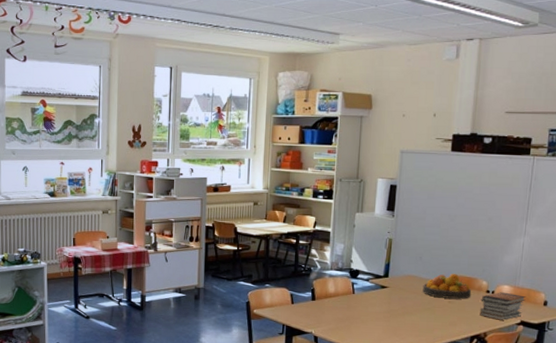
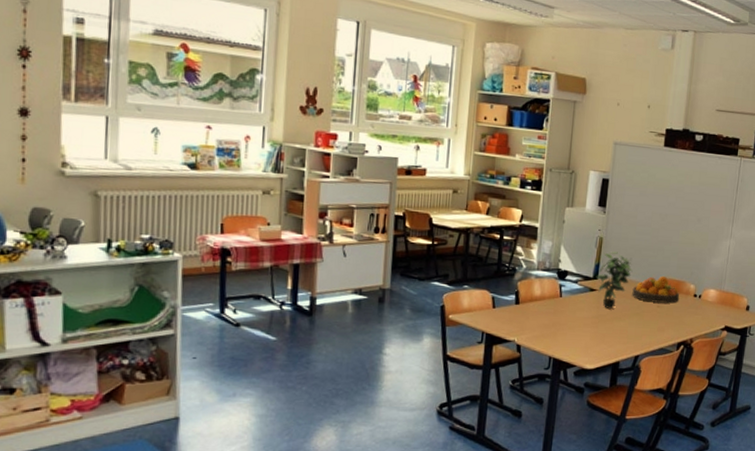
potted plant: none [387,252,423,304] -> present [597,251,633,309]
book stack: present [480,292,526,320] -> none [687,296,730,326]

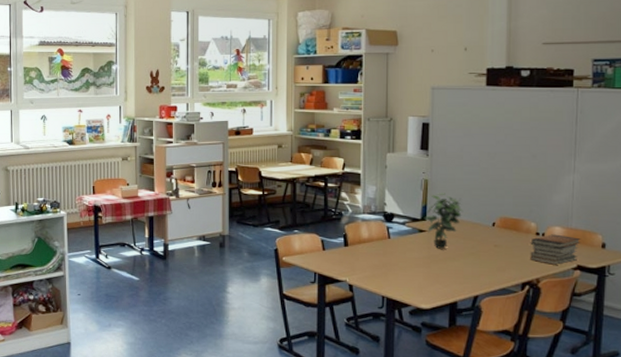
fruit bowl: present [632,275,680,304] -> none [465,214,519,243]
book stack: none [687,296,730,326] -> present [530,234,581,265]

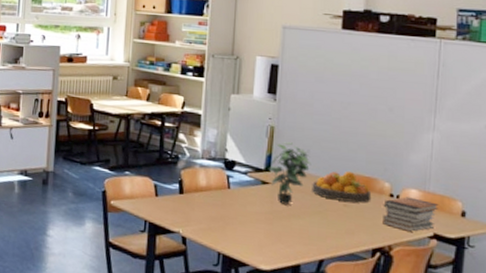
fruit bowl: none [465,214,519,243] -> present [312,171,372,203]

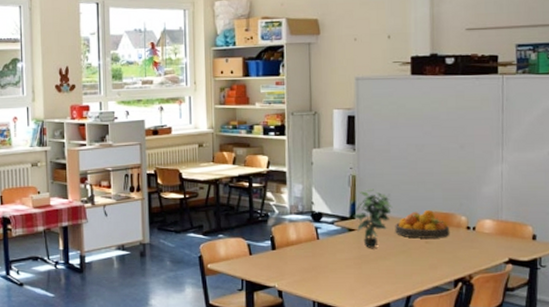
book stack: present [382,197,439,232] -> none [461,227,512,259]

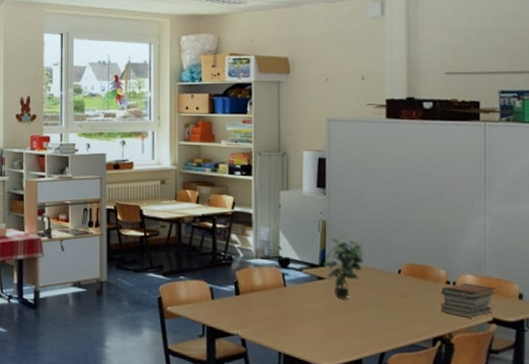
fruit bowl: present [395,209,450,239] -> none [368,260,428,292]
book stack: none [461,227,512,259] -> present [440,283,496,318]

